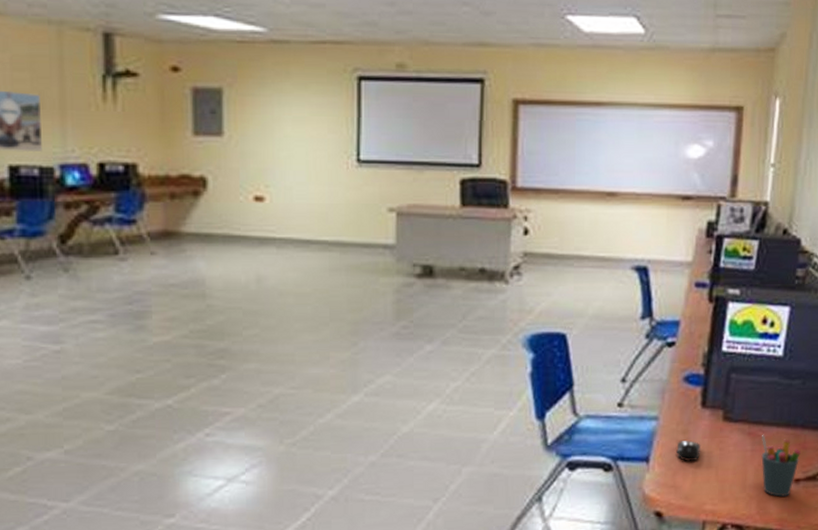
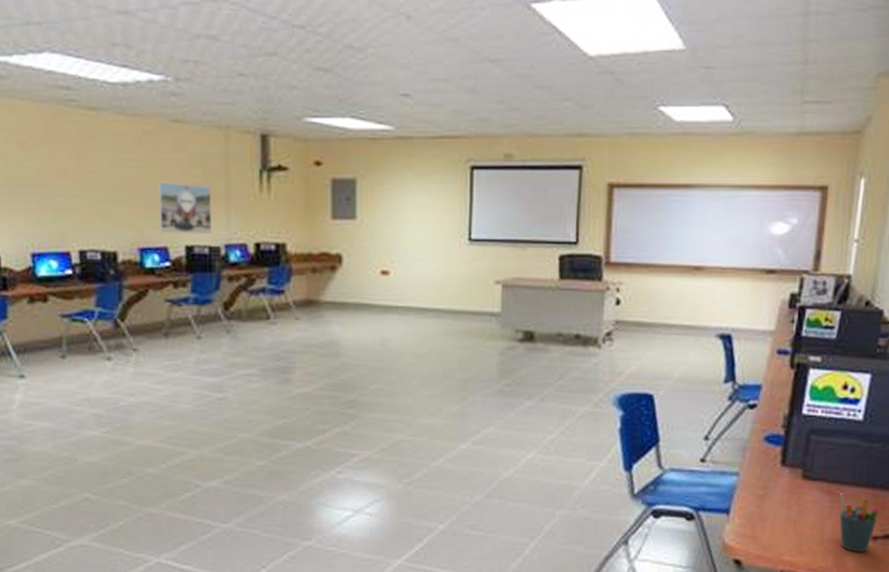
computer mouse: present [676,440,701,462] -> none [756,495,780,515]

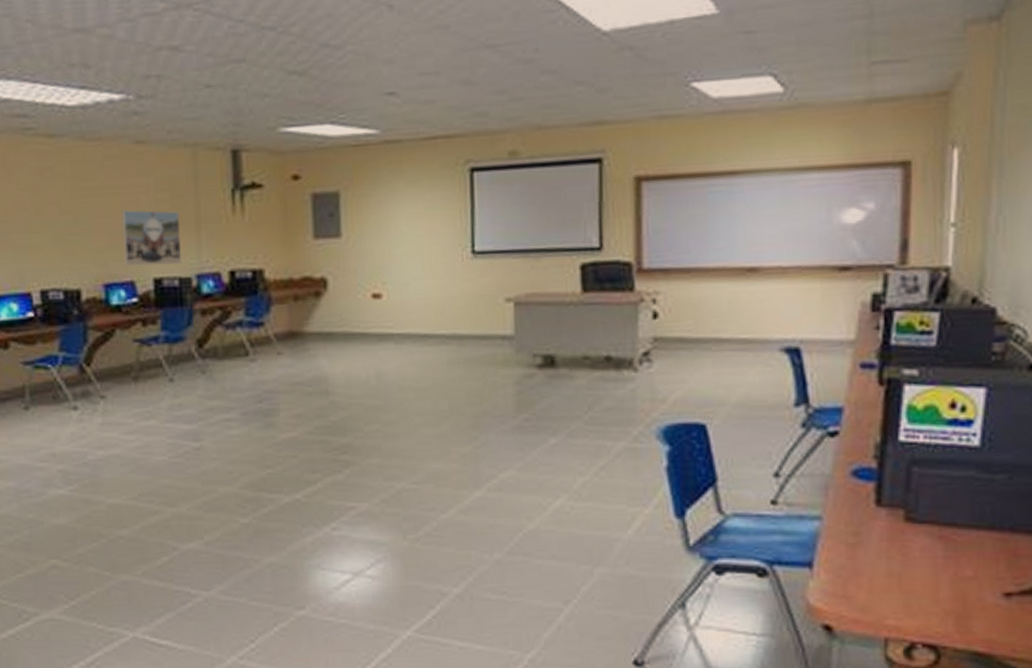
pen holder: present [839,494,879,552] -> none [957,539,1011,613]

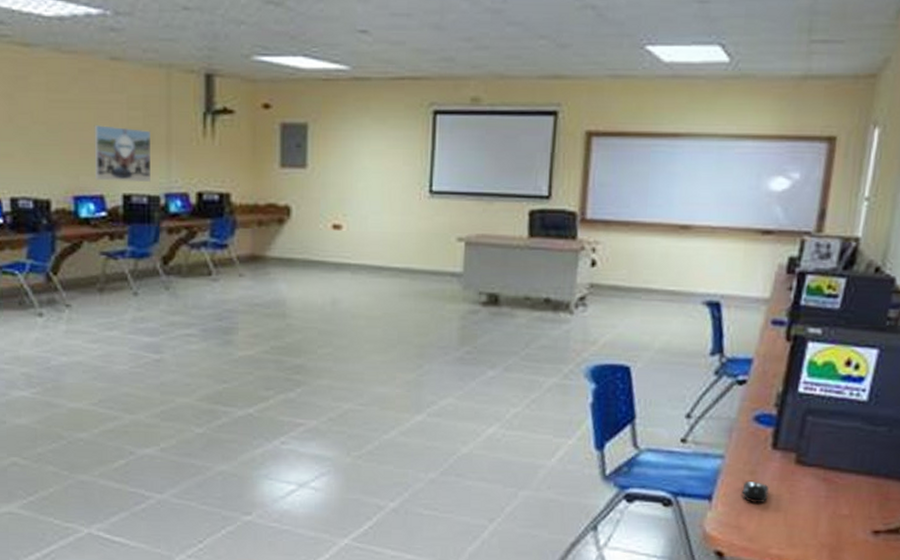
computer mouse: none [846,543,878,569] -> present [742,480,770,504]

